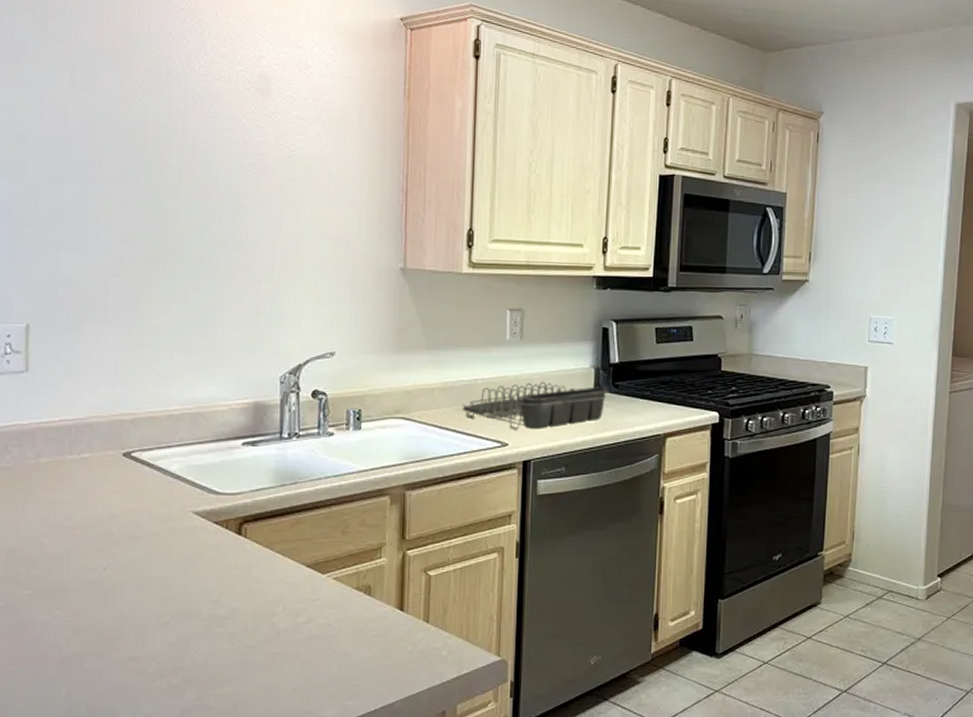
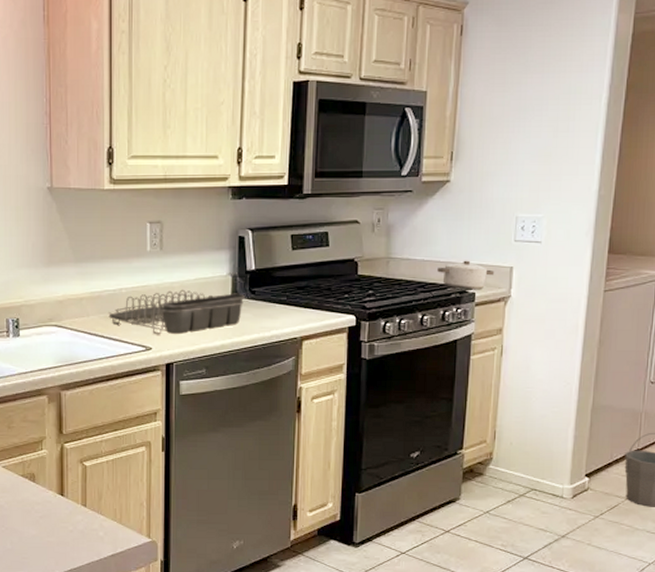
cooking pot: none [797,359,851,388] -> present [437,260,495,289]

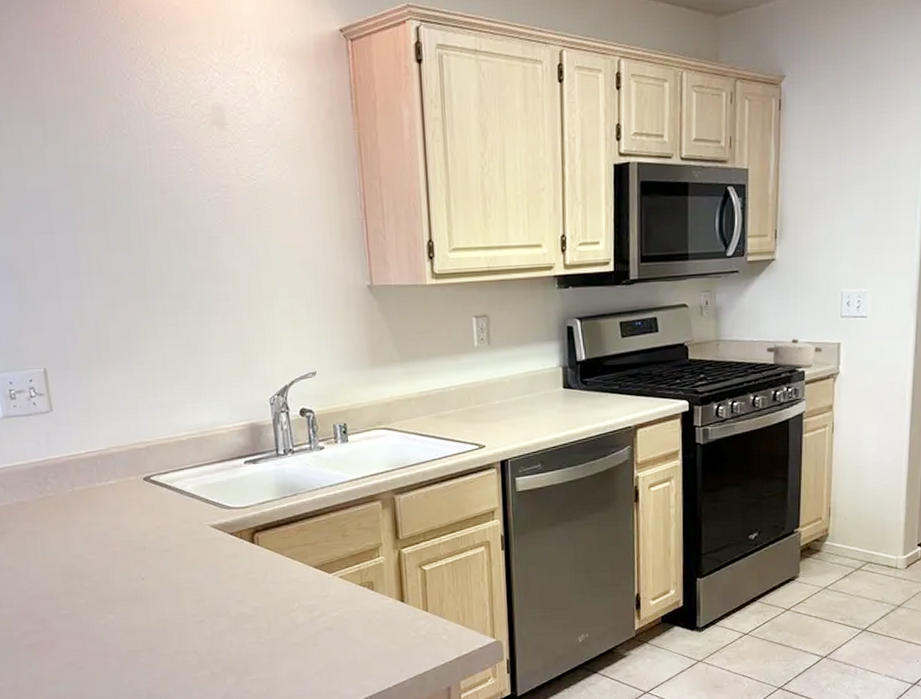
dish rack: present [108,289,245,335] -> none [439,384,577,432]

